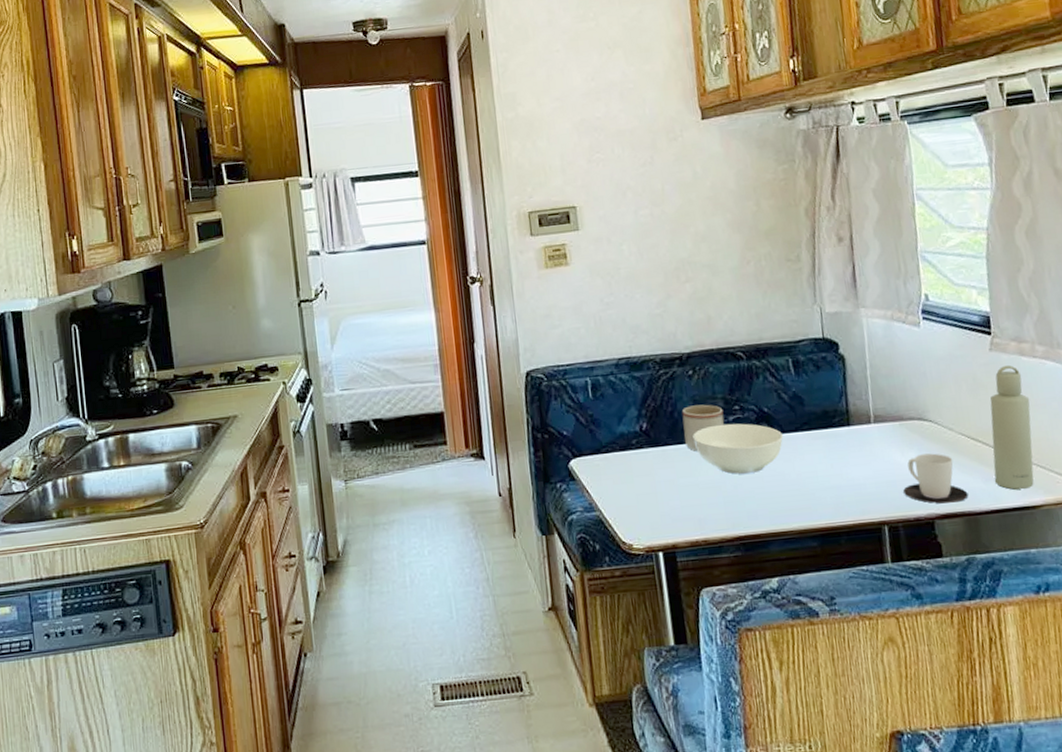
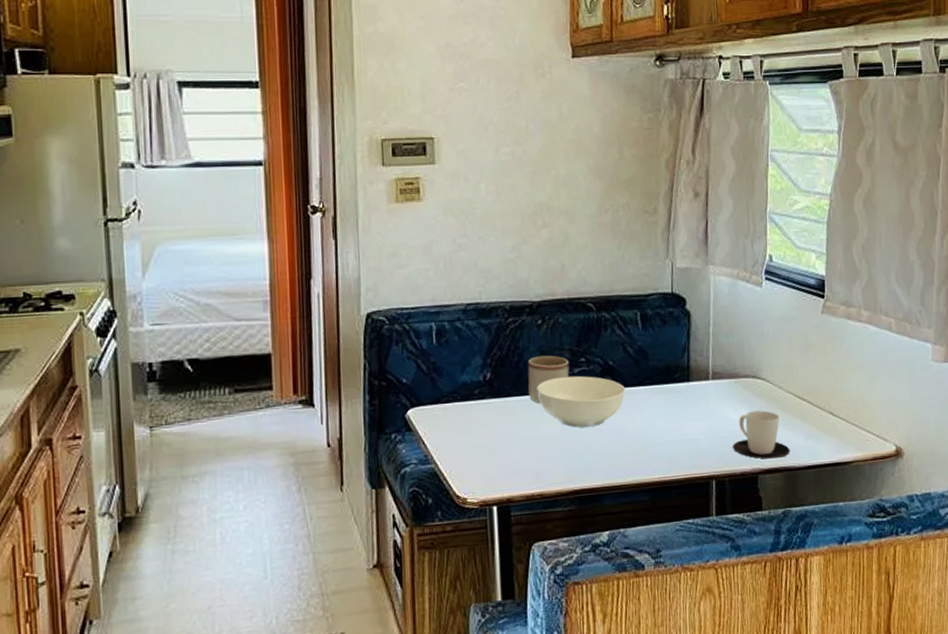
bottle: present [990,365,1034,490] -> none [814,328,852,447]

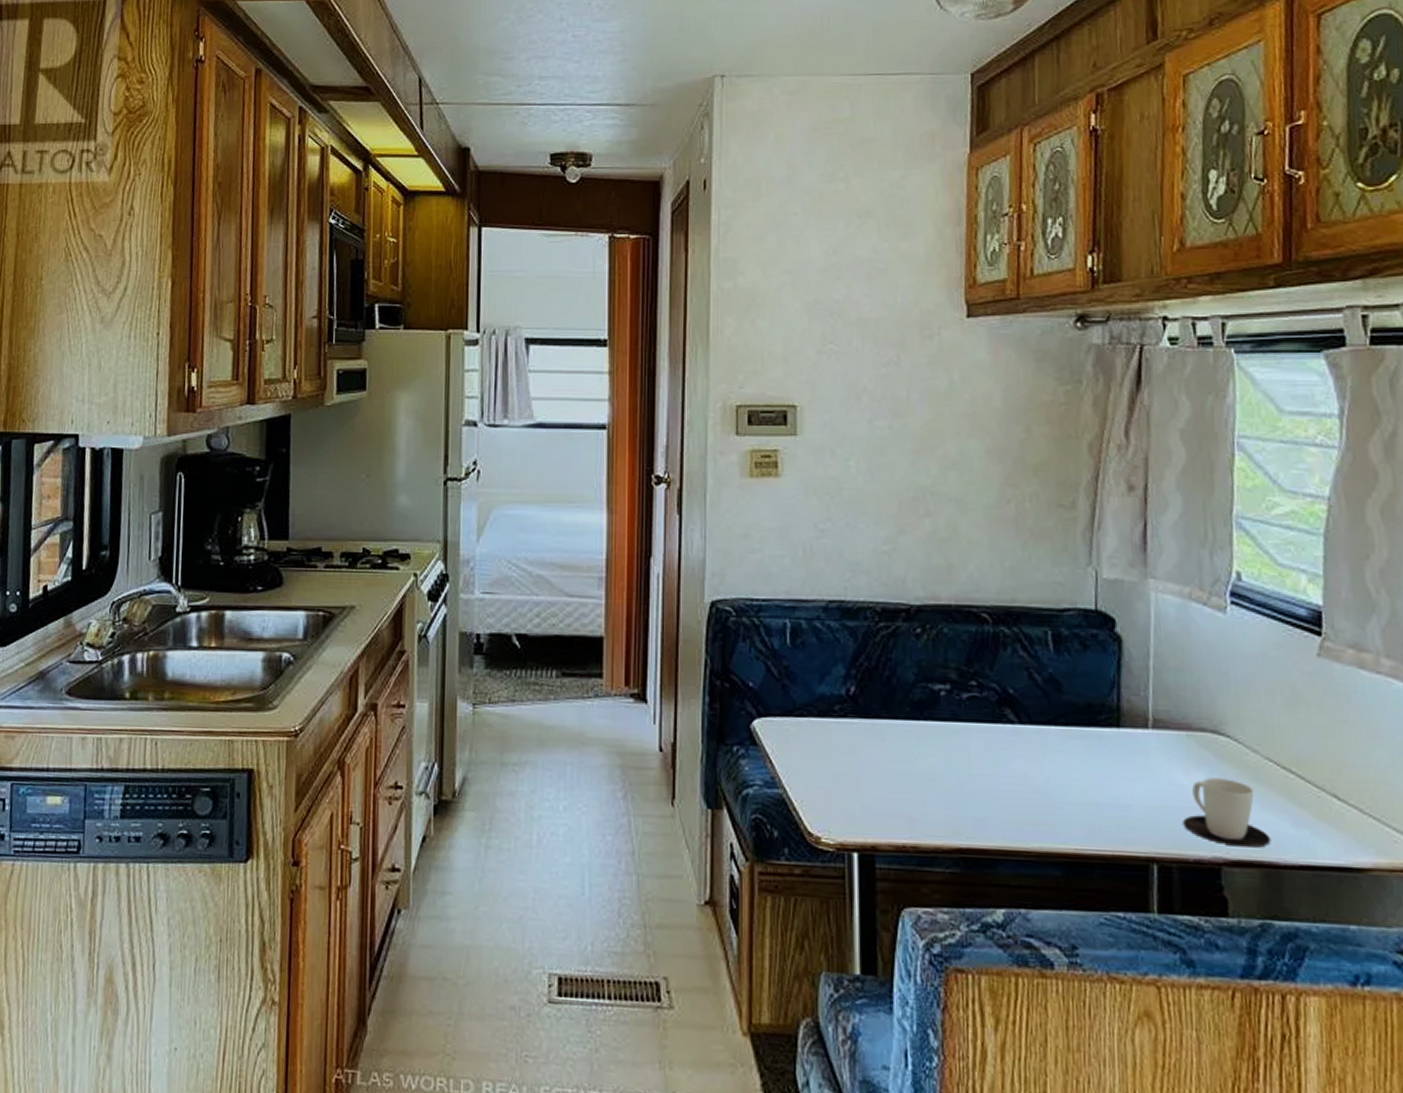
mug: present [527,355,570,404] -> none [901,672,956,733]
bowl: present [537,375,626,428] -> none [913,701,1031,769]

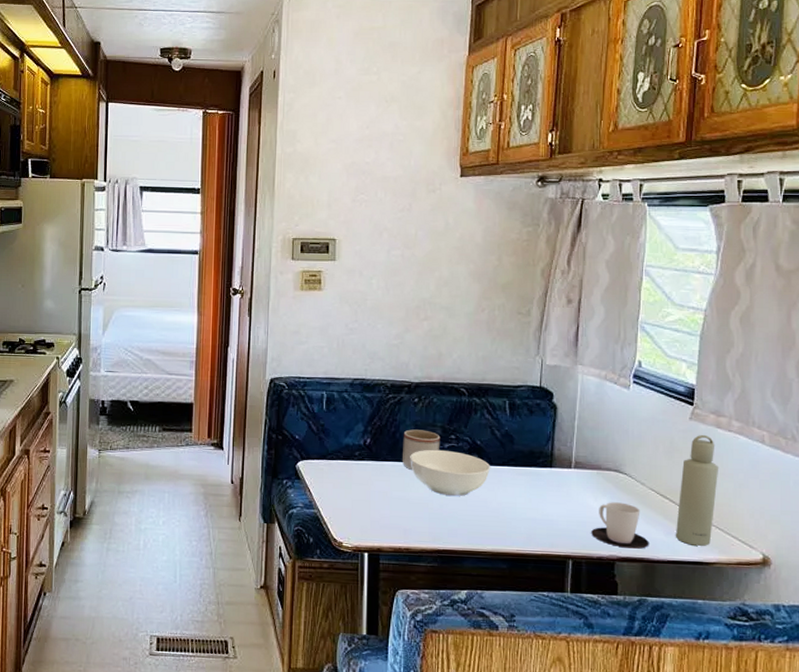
mug: none [901,672,956,733] -> present [401,429,440,471]
bowl: none [913,701,1031,769] -> present [410,449,491,496]
bottle: none [1308,679,1367,845] -> present [675,435,719,547]

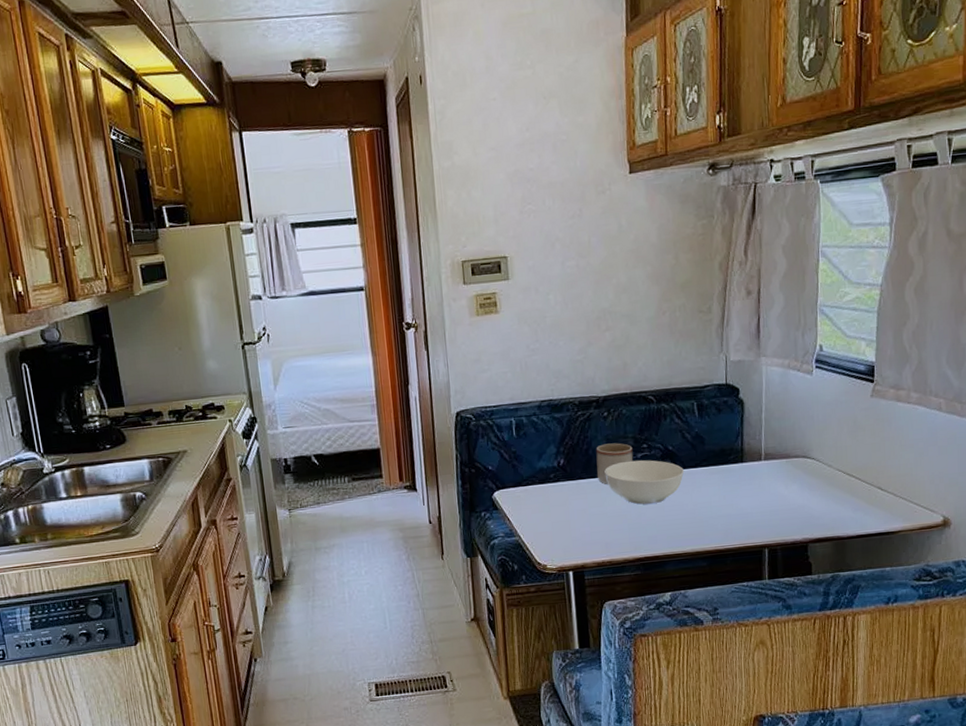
cup: present [591,502,649,549] -> none [784,486,839,530]
bottle: present [675,435,719,547] -> none [862,410,901,519]

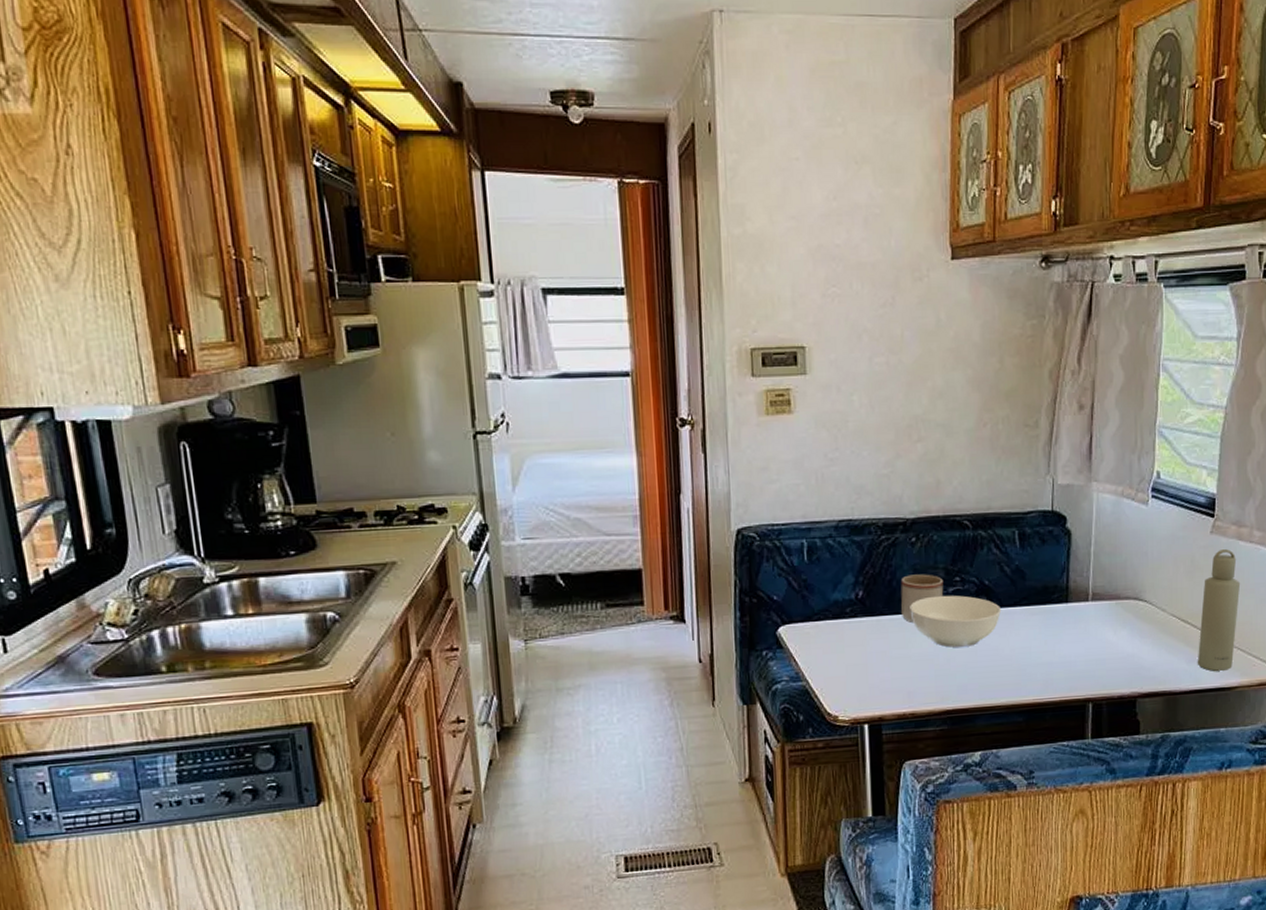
bottle: none [862,410,901,519] -> present [1197,549,1241,672]

